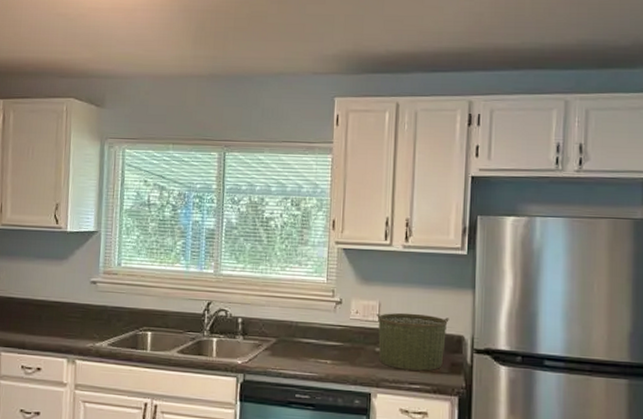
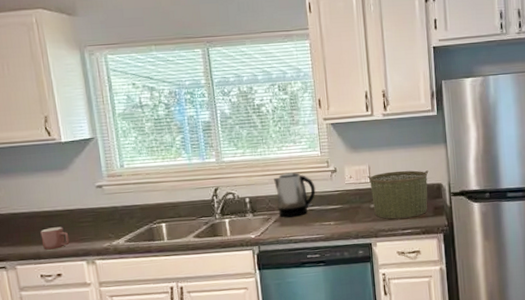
mug: none [29,317,56,343] -> present [40,227,70,251]
kettle: none [271,297,316,348] -> present [274,172,316,217]

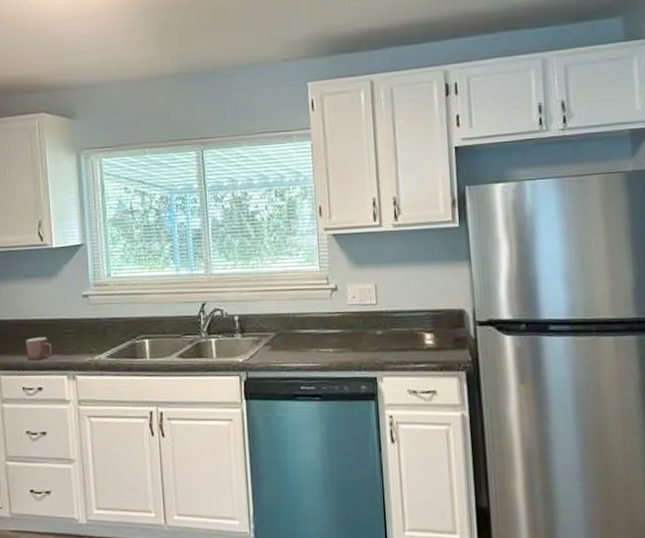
kettle: present [274,172,316,217] -> none [266,289,313,341]
basket: present [368,170,429,220] -> none [374,292,448,350]

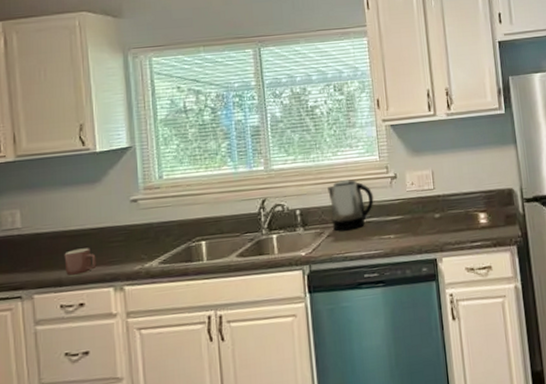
kettle: none [266,289,313,341] -> present [328,180,374,231]

